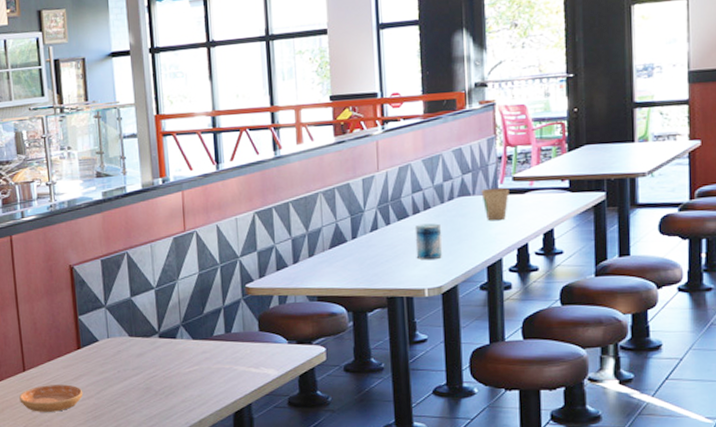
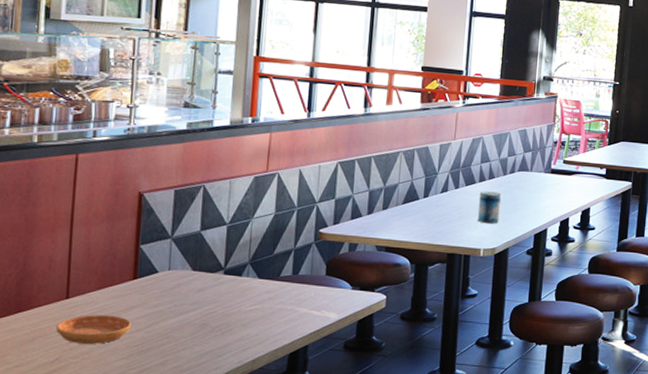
paper cup: present [481,187,509,221] -> none [537,167,560,196]

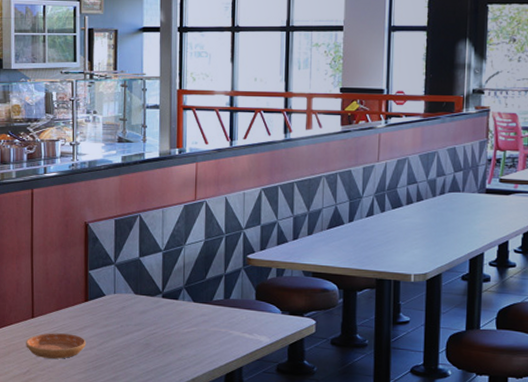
beverage can: present [477,191,502,223] -> none [406,214,432,247]

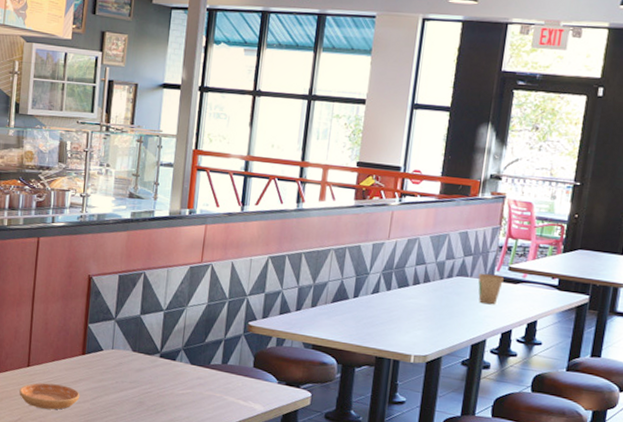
paper cup: none [470,187,496,218] -> present [478,273,504,305]

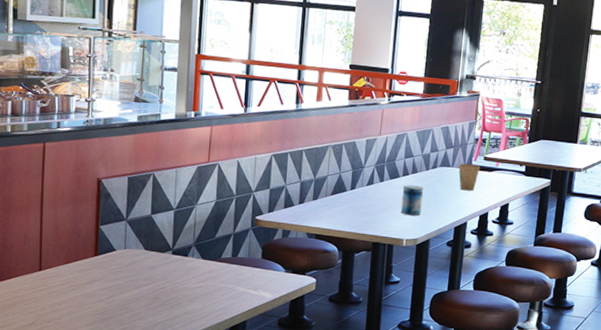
saucer: present [19,382,80,410] -> none [32,285,95,311]
beverage can: none [409,294,437,330] -> present [400,185,424,216]

